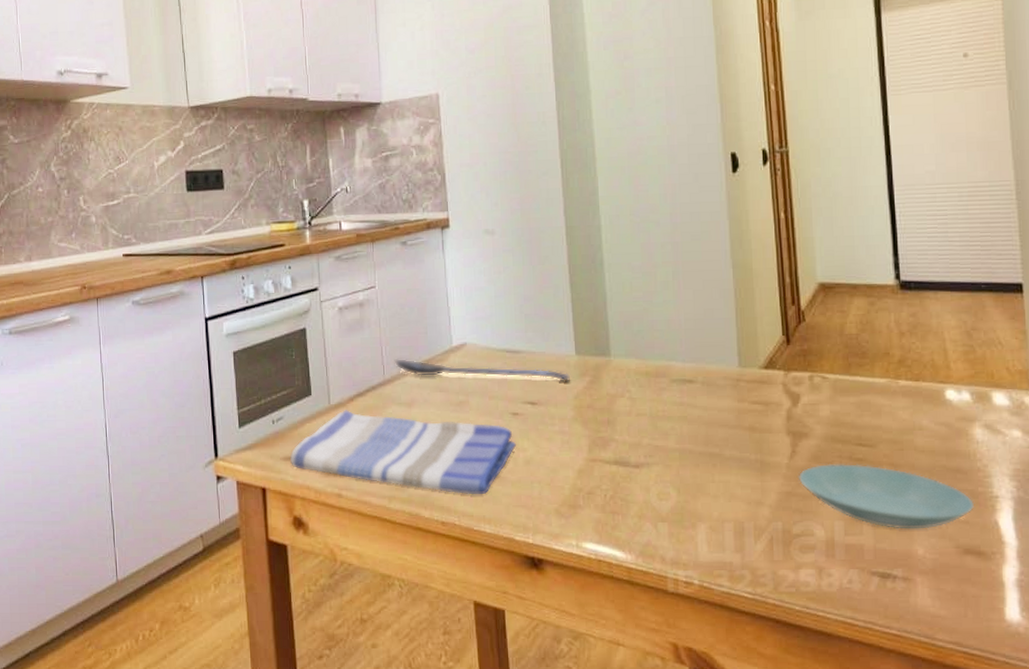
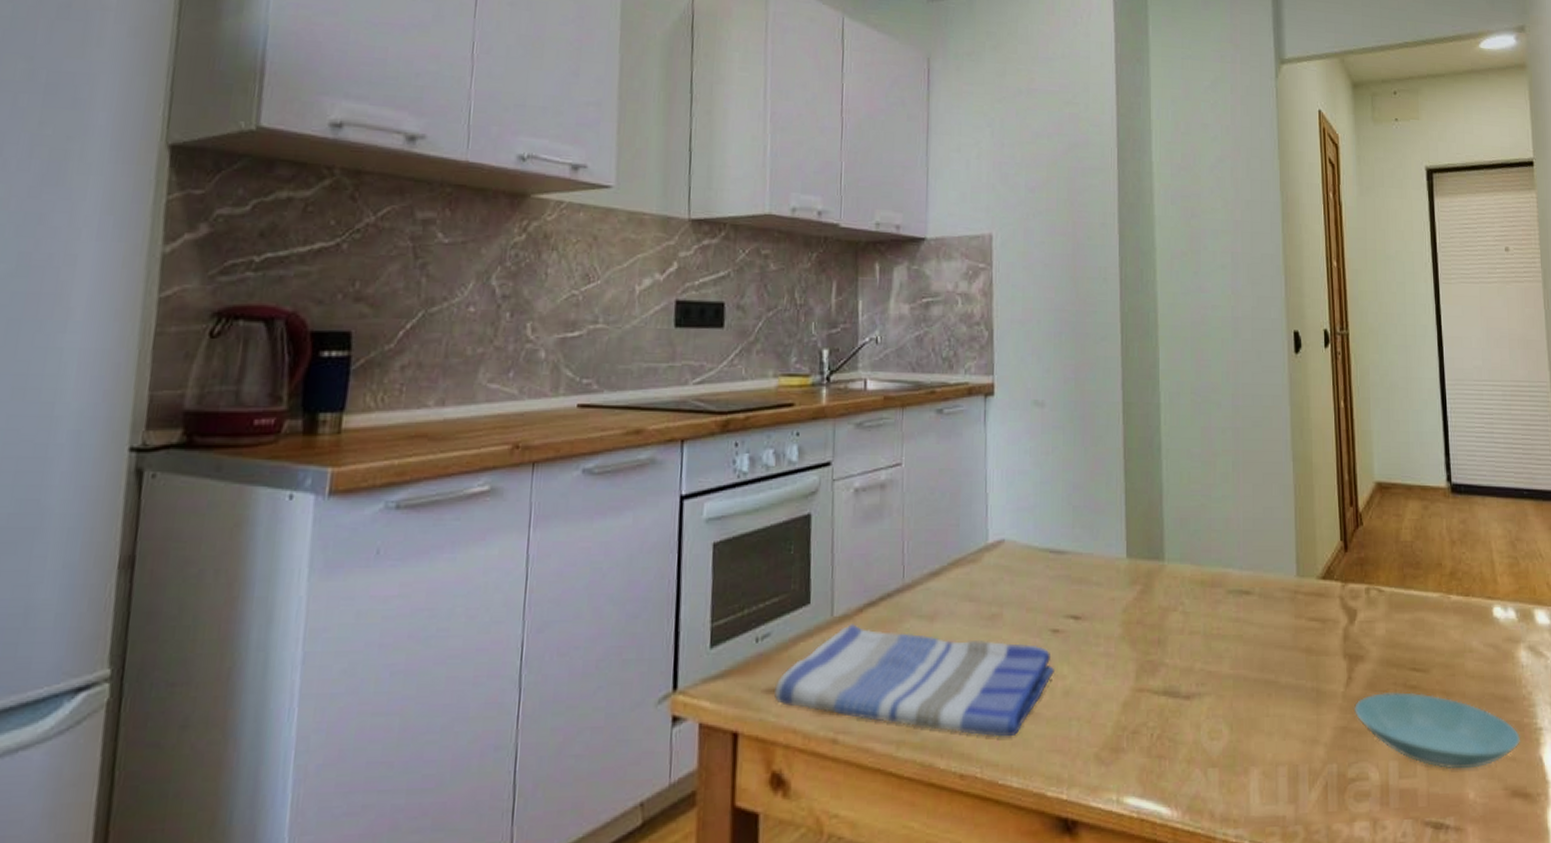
spoon: present [394,358,570,382] -> none [917,556,1119,592]

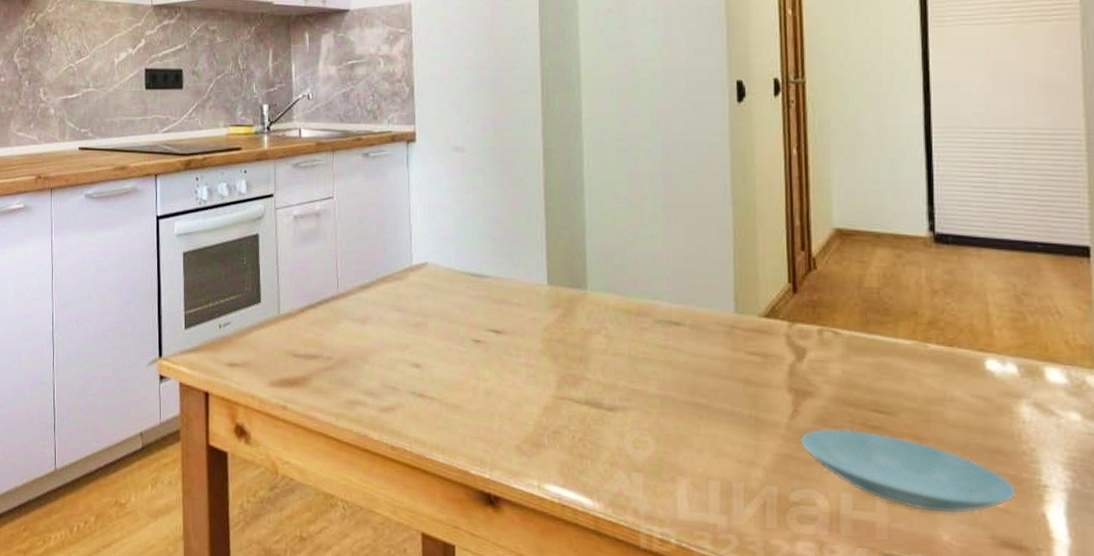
dish towel: present [775,624,1054,738] -> none [236,321,476,422]

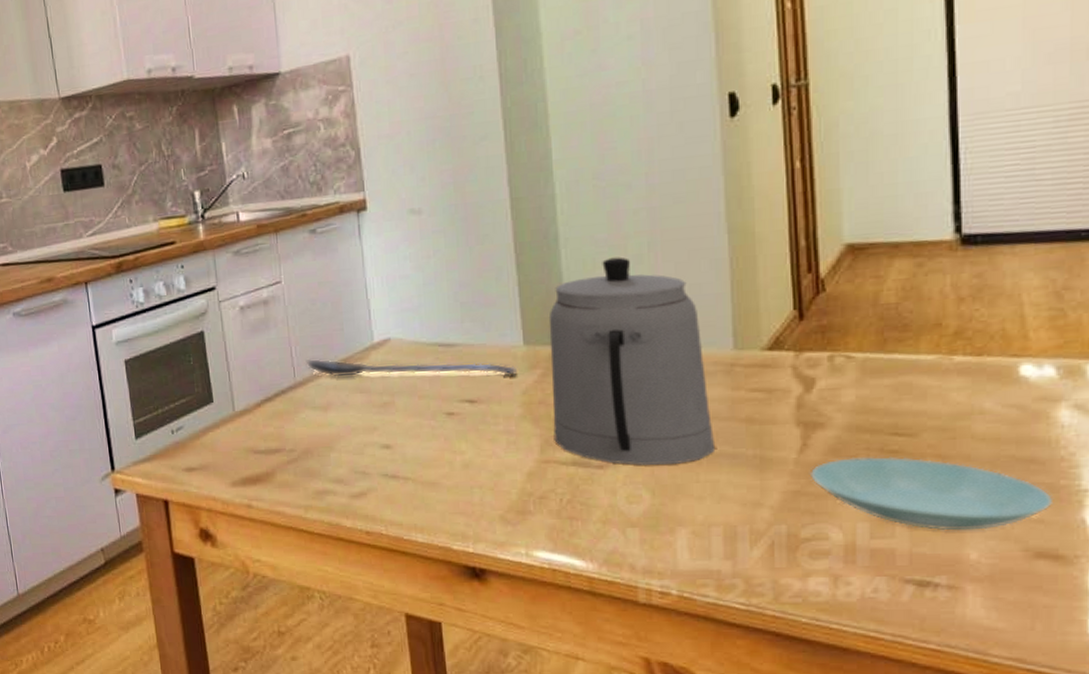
spoon: none [349,272,540,313] -> present [305,358,517,377]
teapot: none [570,214,716,415] -> present [548,257,716,465]

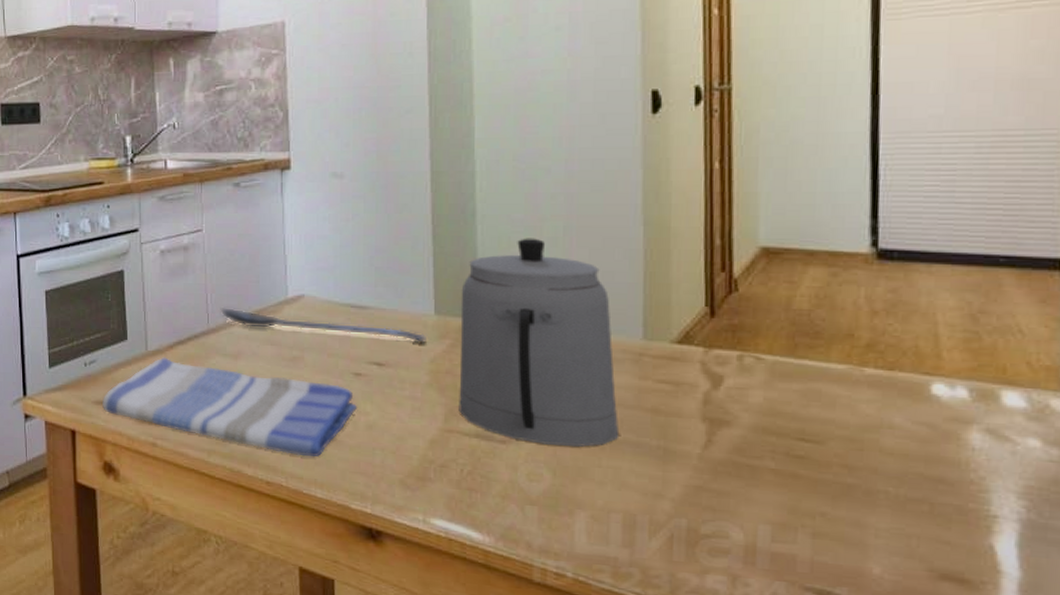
dish towel: none [193,416,452,503] -> present [102,357,357,457]
saucer: present [809,456,1052,531] -> none [712,458,960,546]

